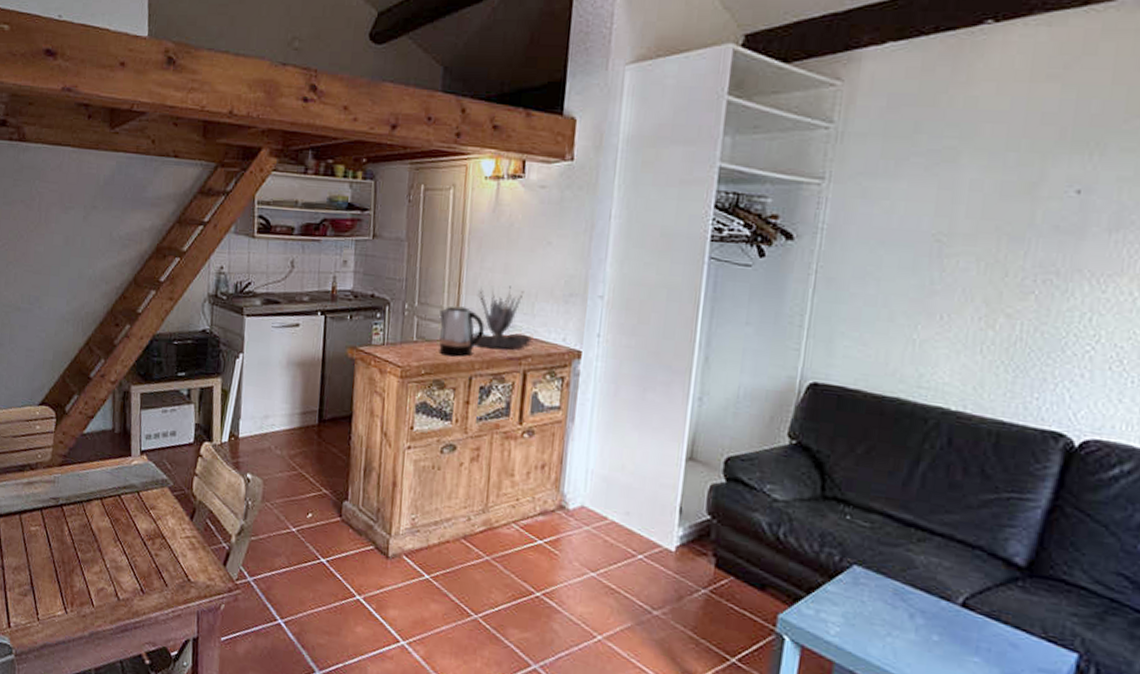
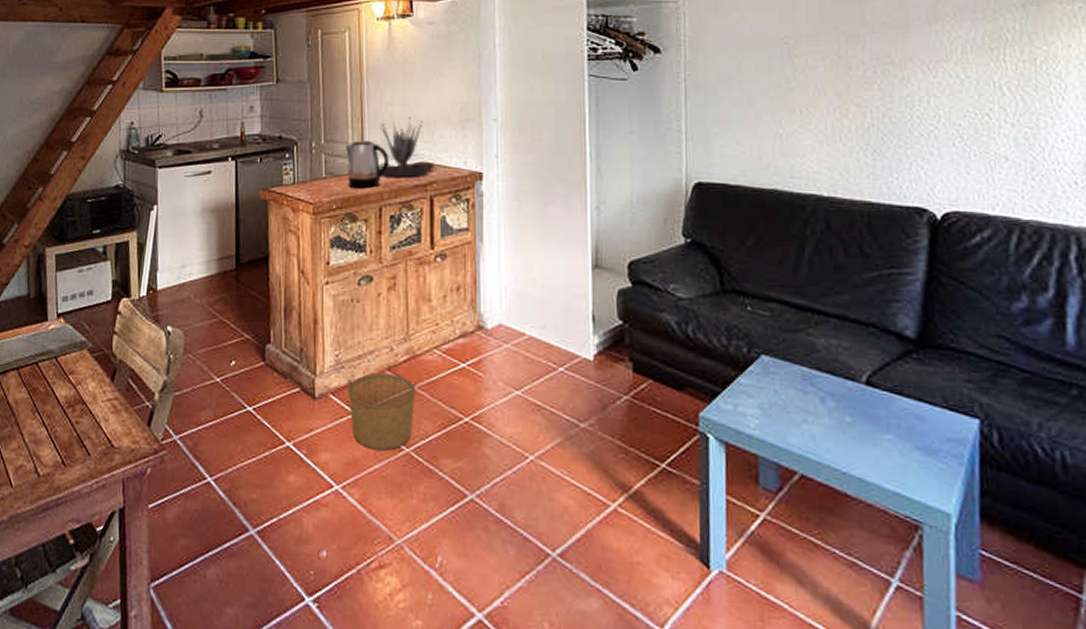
basket: none [421,540,491,615] -> present [348,372,417,451]

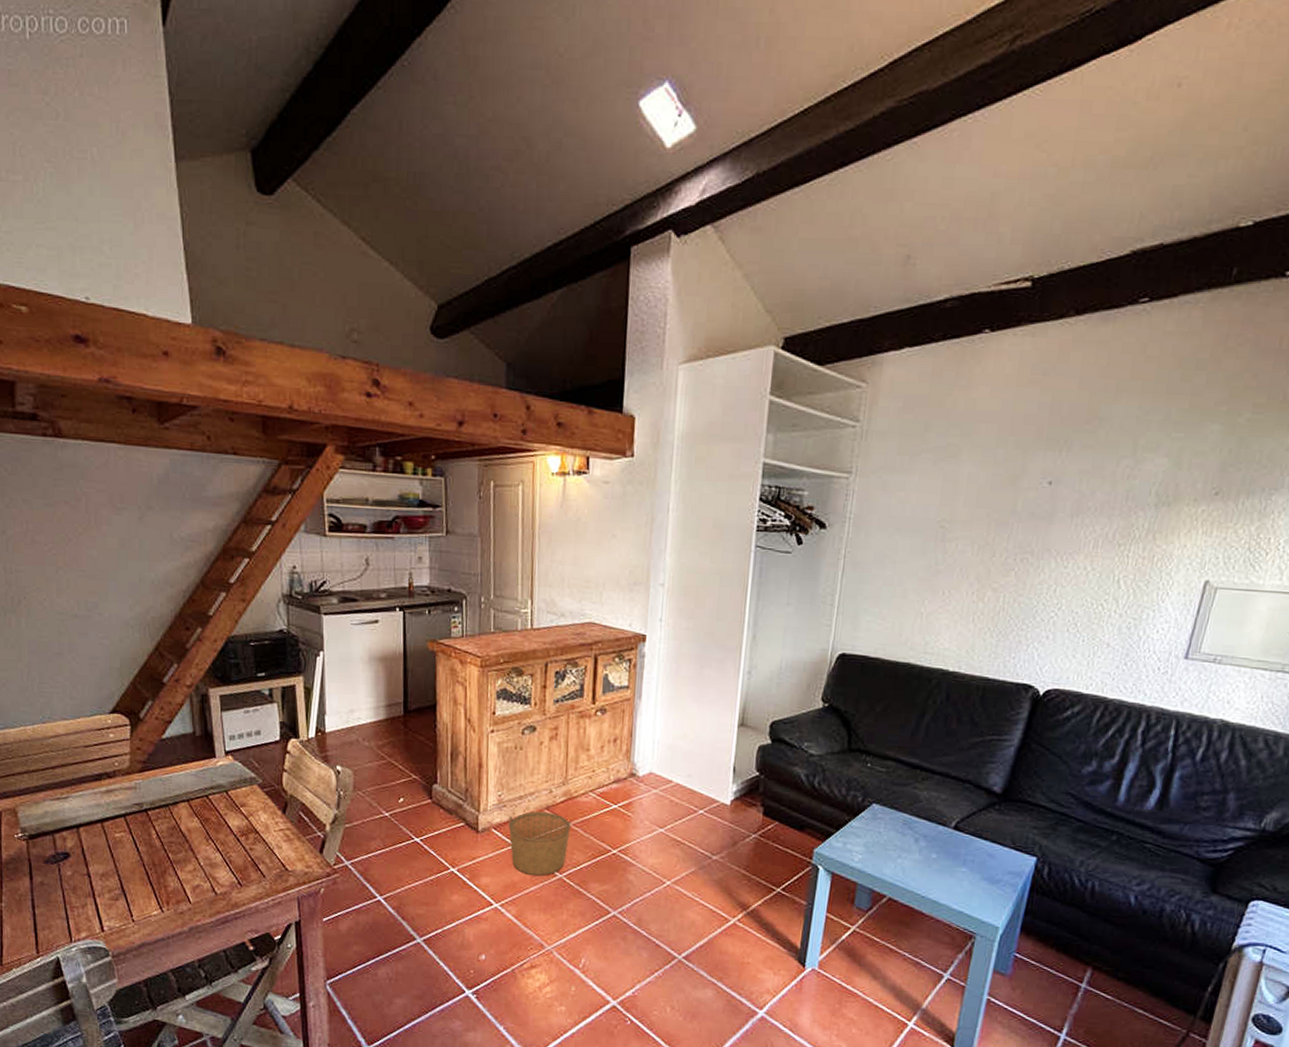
kettle: present [345,140,389,189] -> none [514,597,557,645]
plant: present [379,117,436,179] -> none [546,577,602,637]

